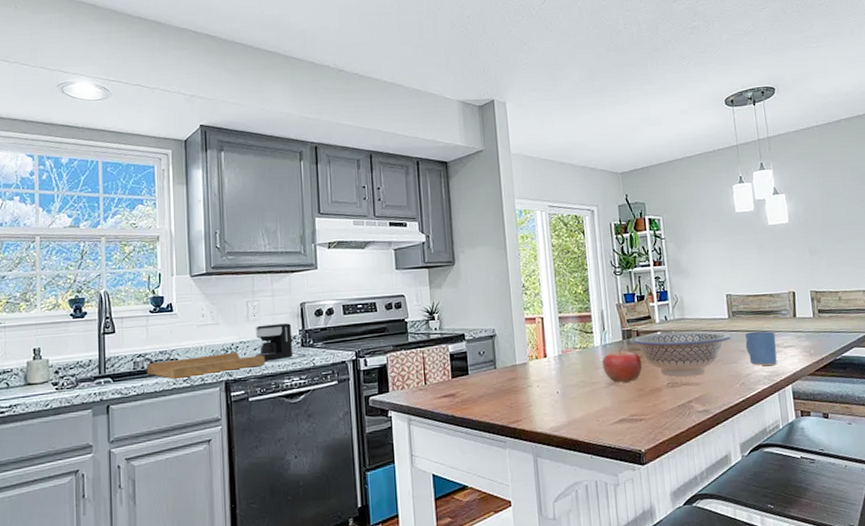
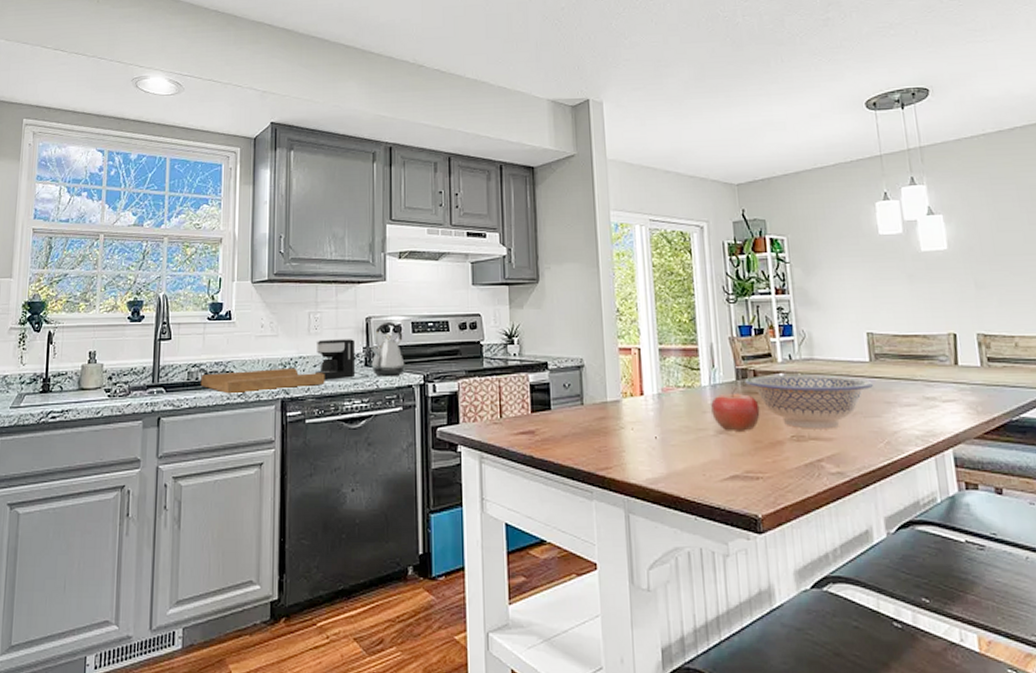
kettle: none [305,305,338,355] -> present [370,321,405,376]
mug: present [745,331,777,367] -> none [891,379,933,424]

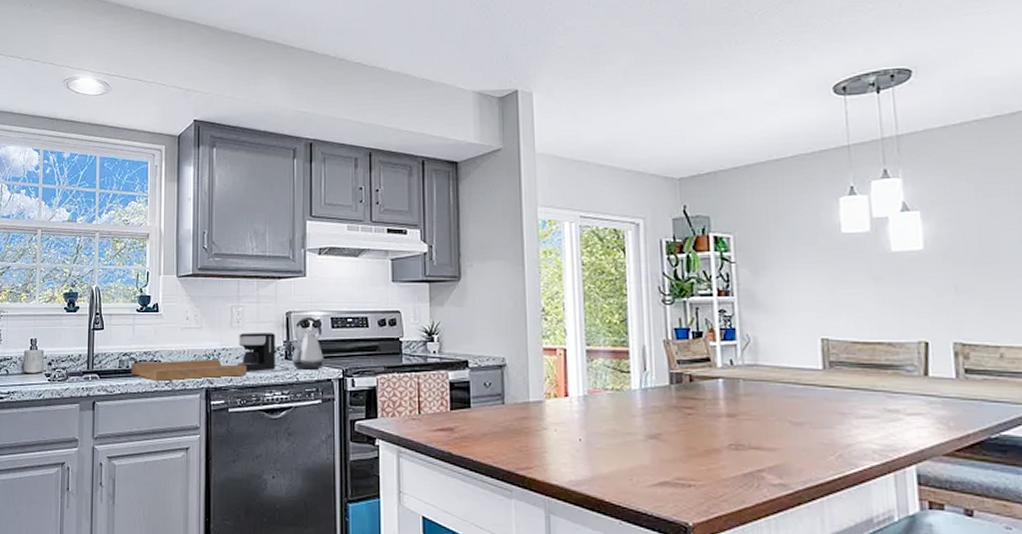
fruit: present [711,388,760,433] -> none [641,392,695,439]
bowl: present [745,375,874,429] -> none [679,380,827,439]

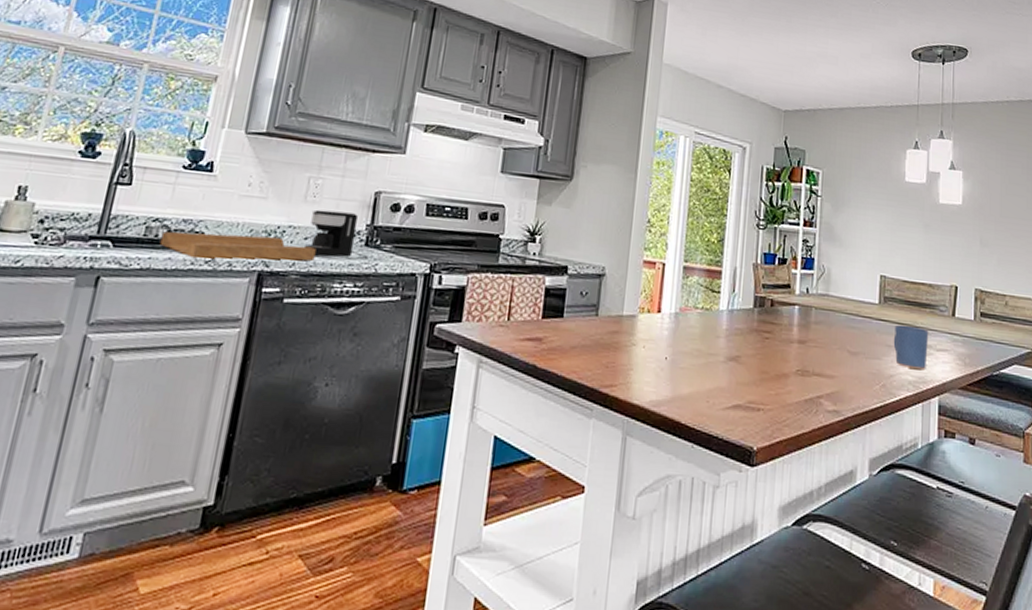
kettle: present [290,316,324,370] -> none [372,199,415,261]
mug: none [846,390,895,438] -> present [893,324,929,370]

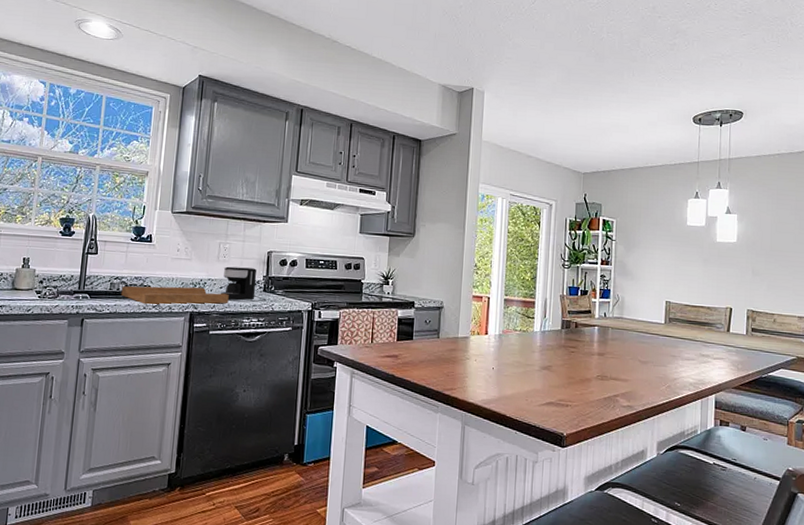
mug: present [893,324,929,370] -> none [677,339,707,374]

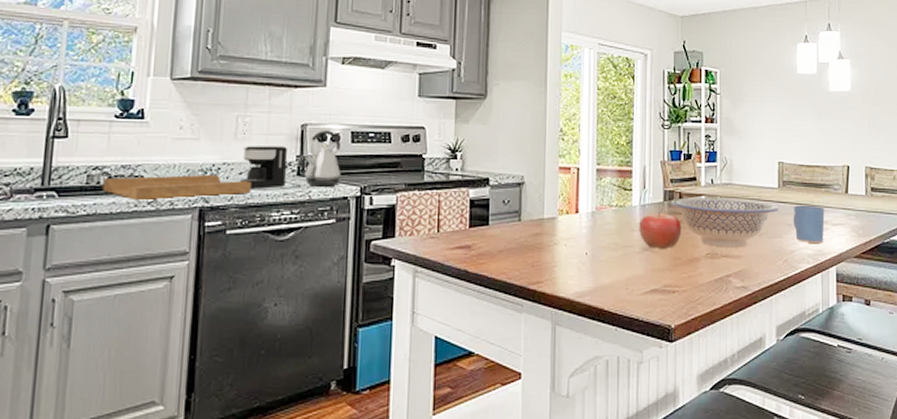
kettle: none [269,256,298,302] -> present [303,129,341,187]
fruit: none [539,335,576,370] -> present [639,208,682,250]
bowl: none [568,327,665,373] -> present [671,197,780,248]
mug: none [677,339,707,374] -> present [793,205,825,244]

